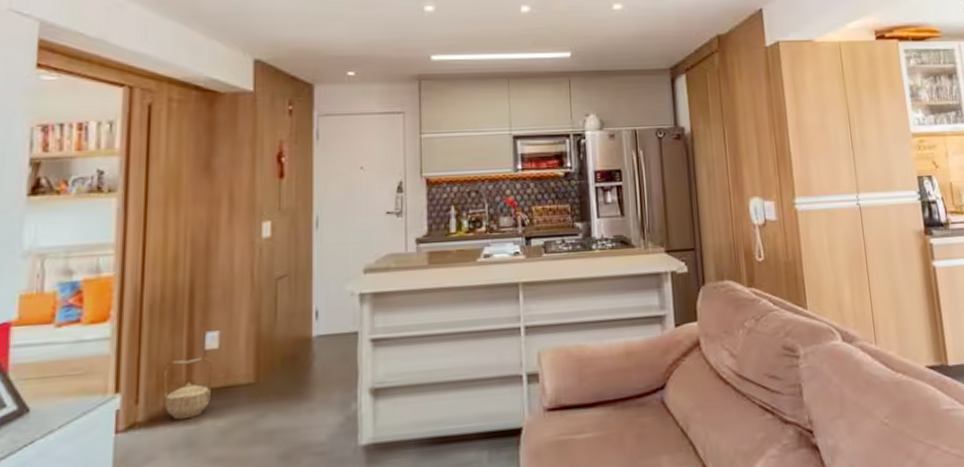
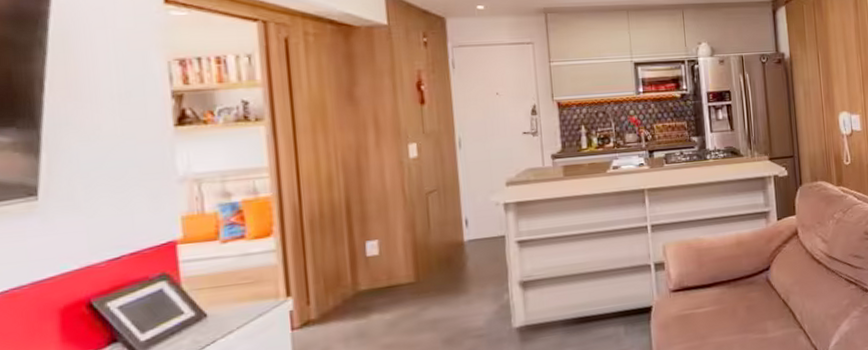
basket: present [163,357,213,420] -> none [329,262,377,316]

